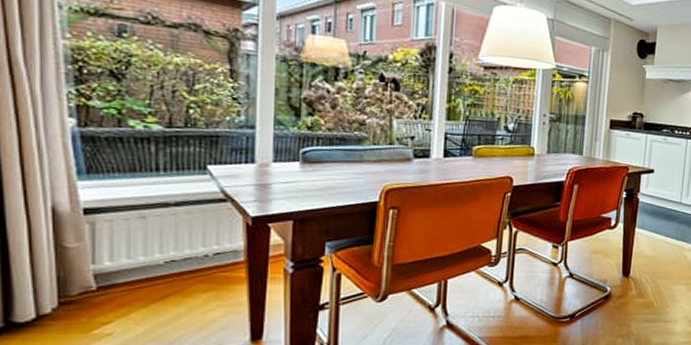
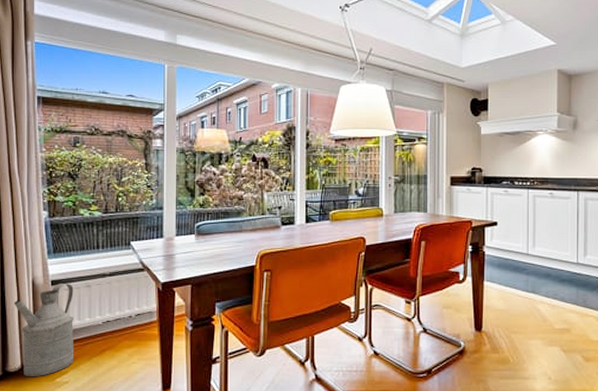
watering can: none [21,213,122,329] -> present [13,284,75,377]

